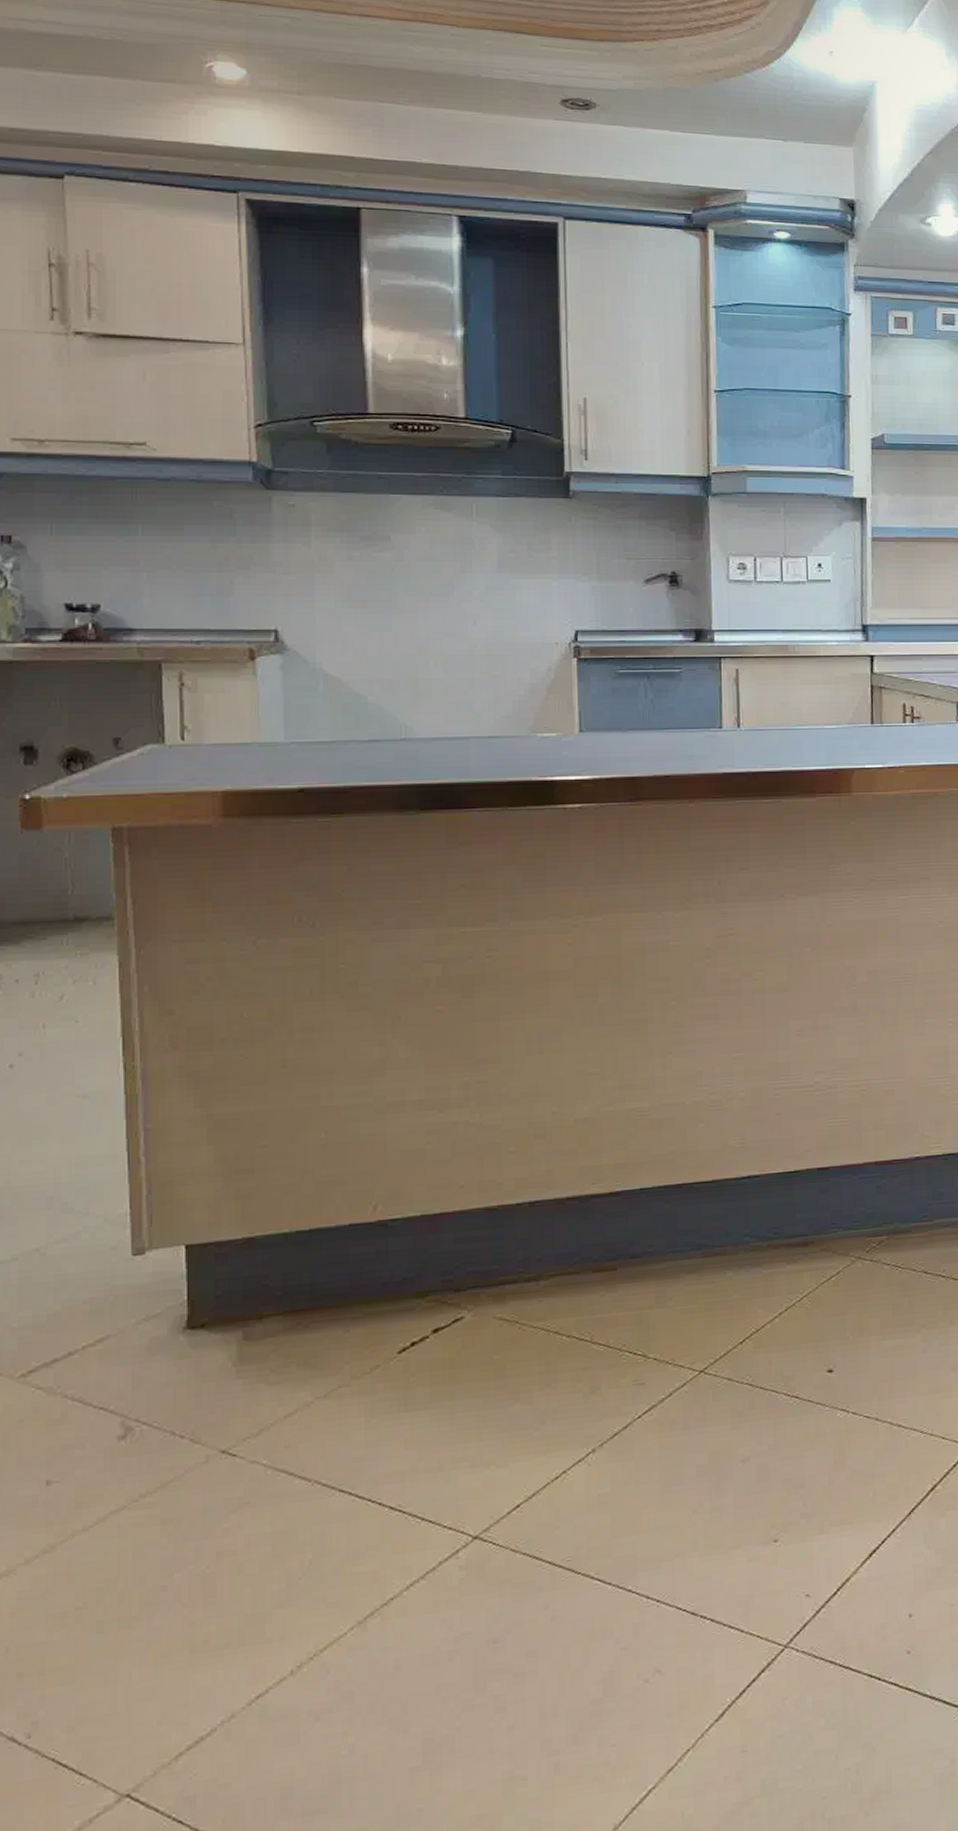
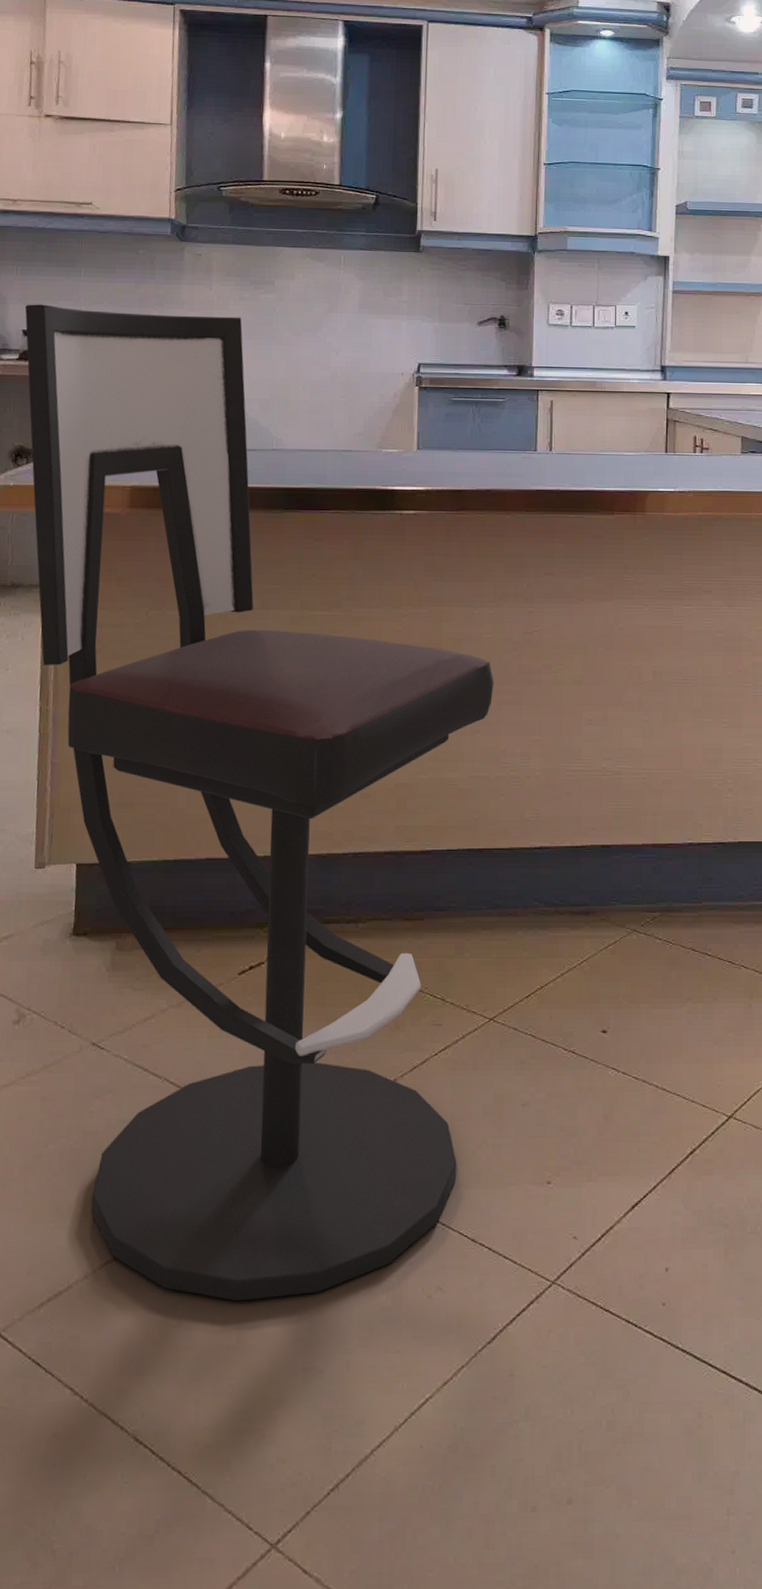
bar stool: none [65,571,686,1718] -> present [24,304,494,1302]

